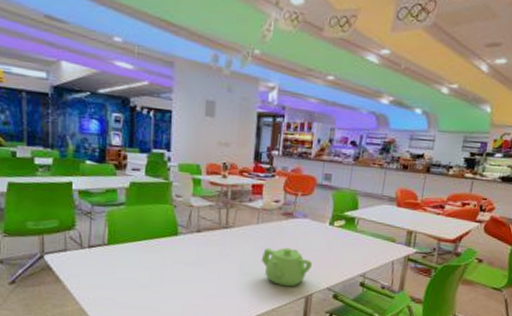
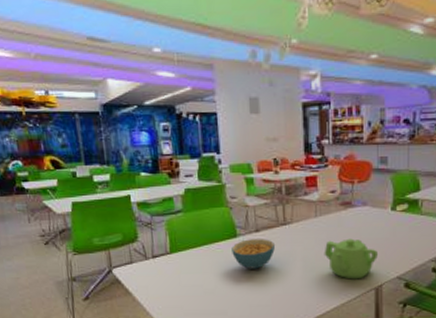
cereal bowl: none [171,238,216,269] -> present [232,239,276,269]

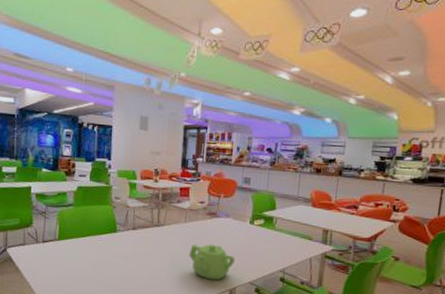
cereal bowl: present [232,239,276,269] -> none [110,235,149,262]

